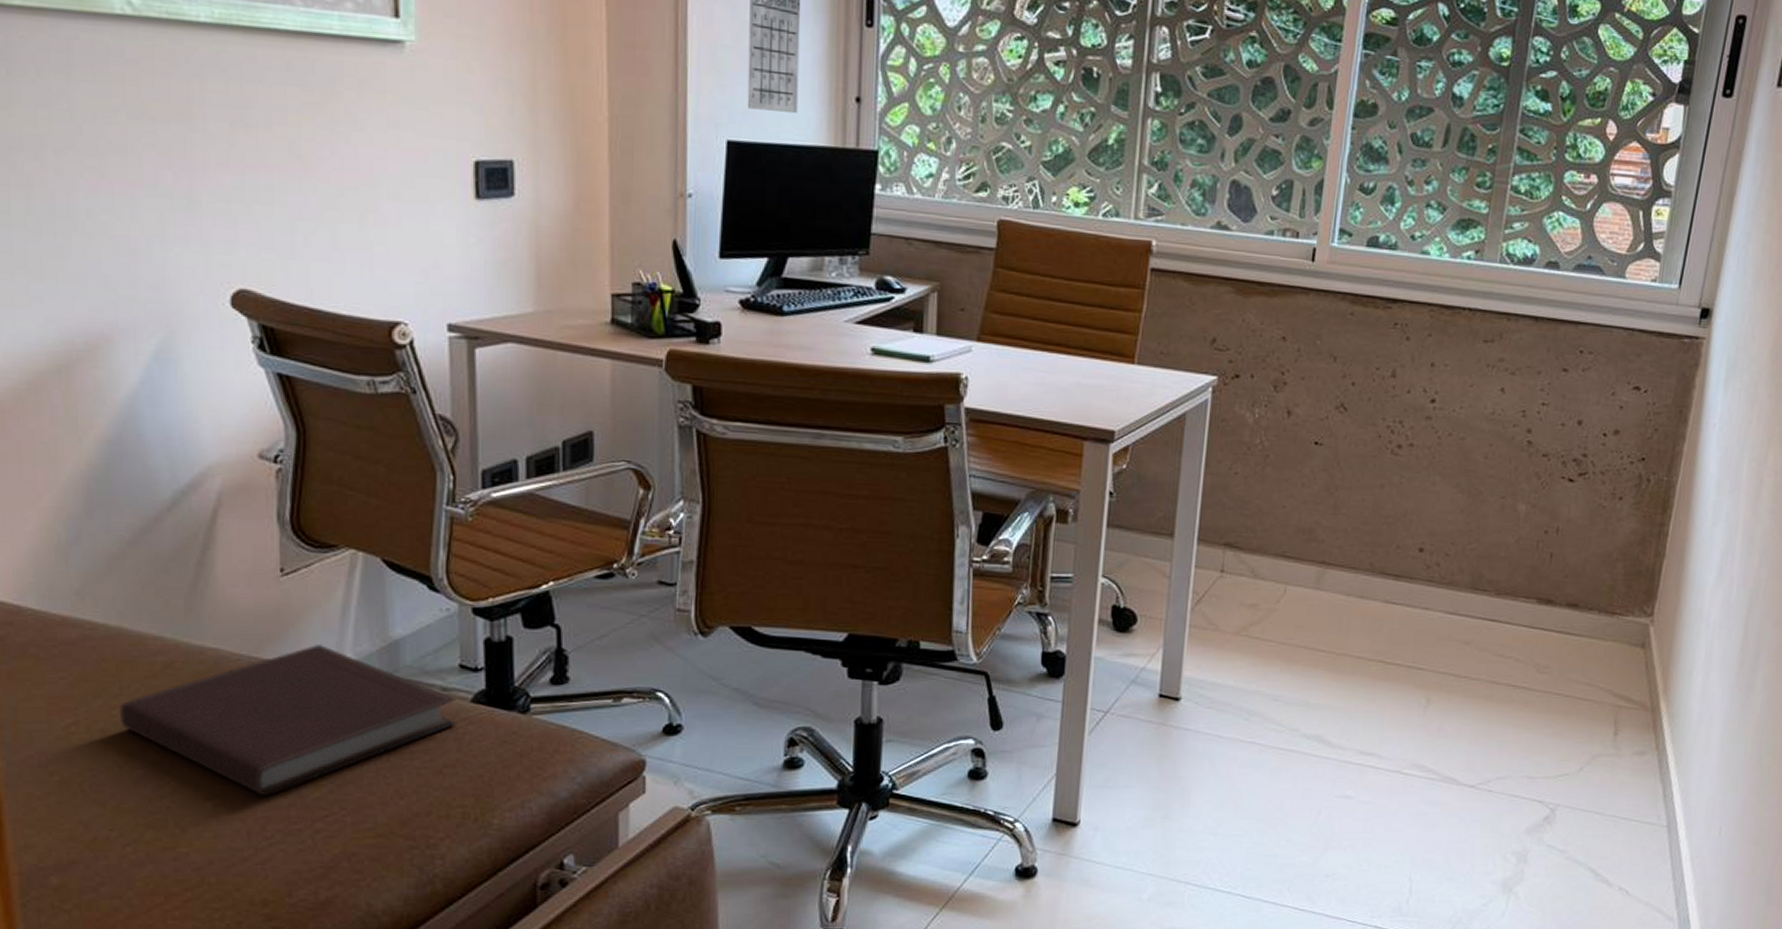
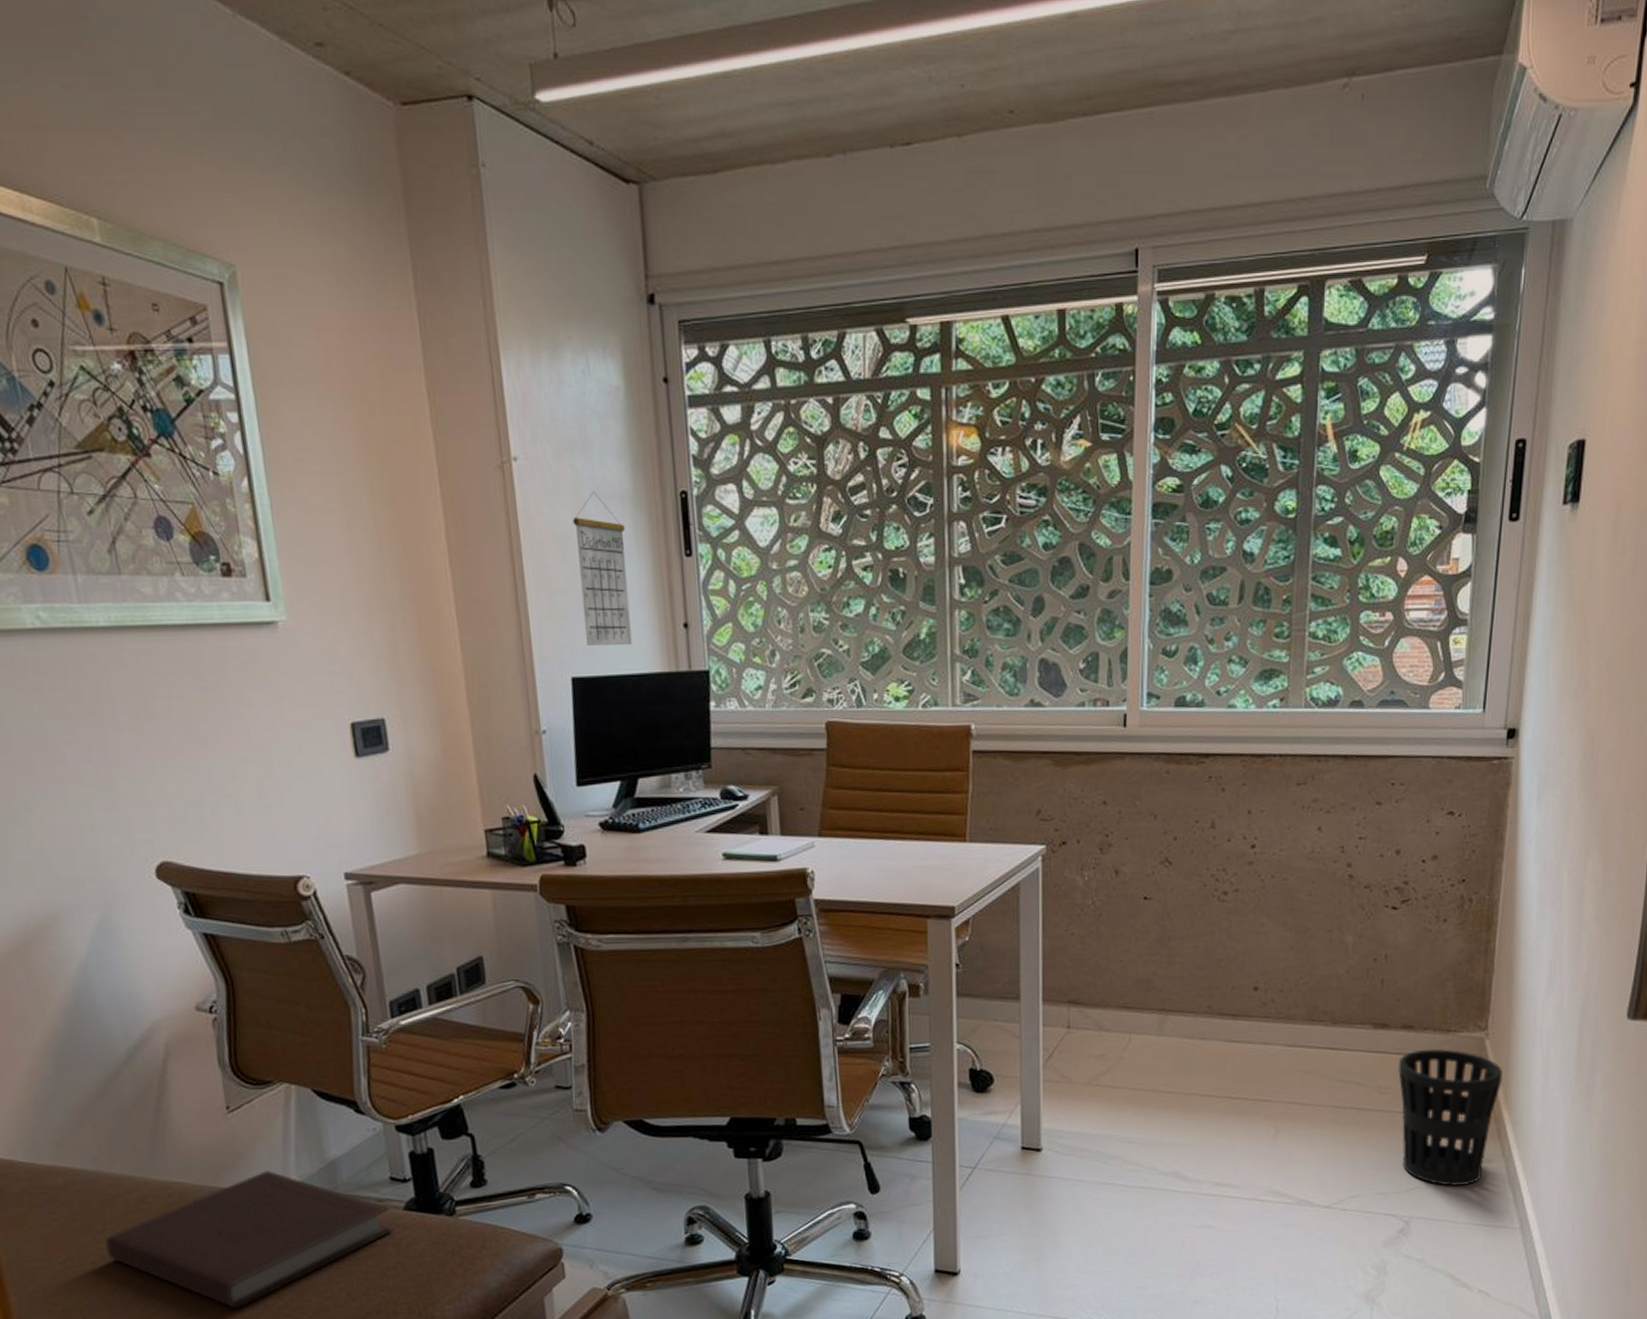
wastebasket: none [1554,630,1664,776] -> present [1398,1049,1502,1186]

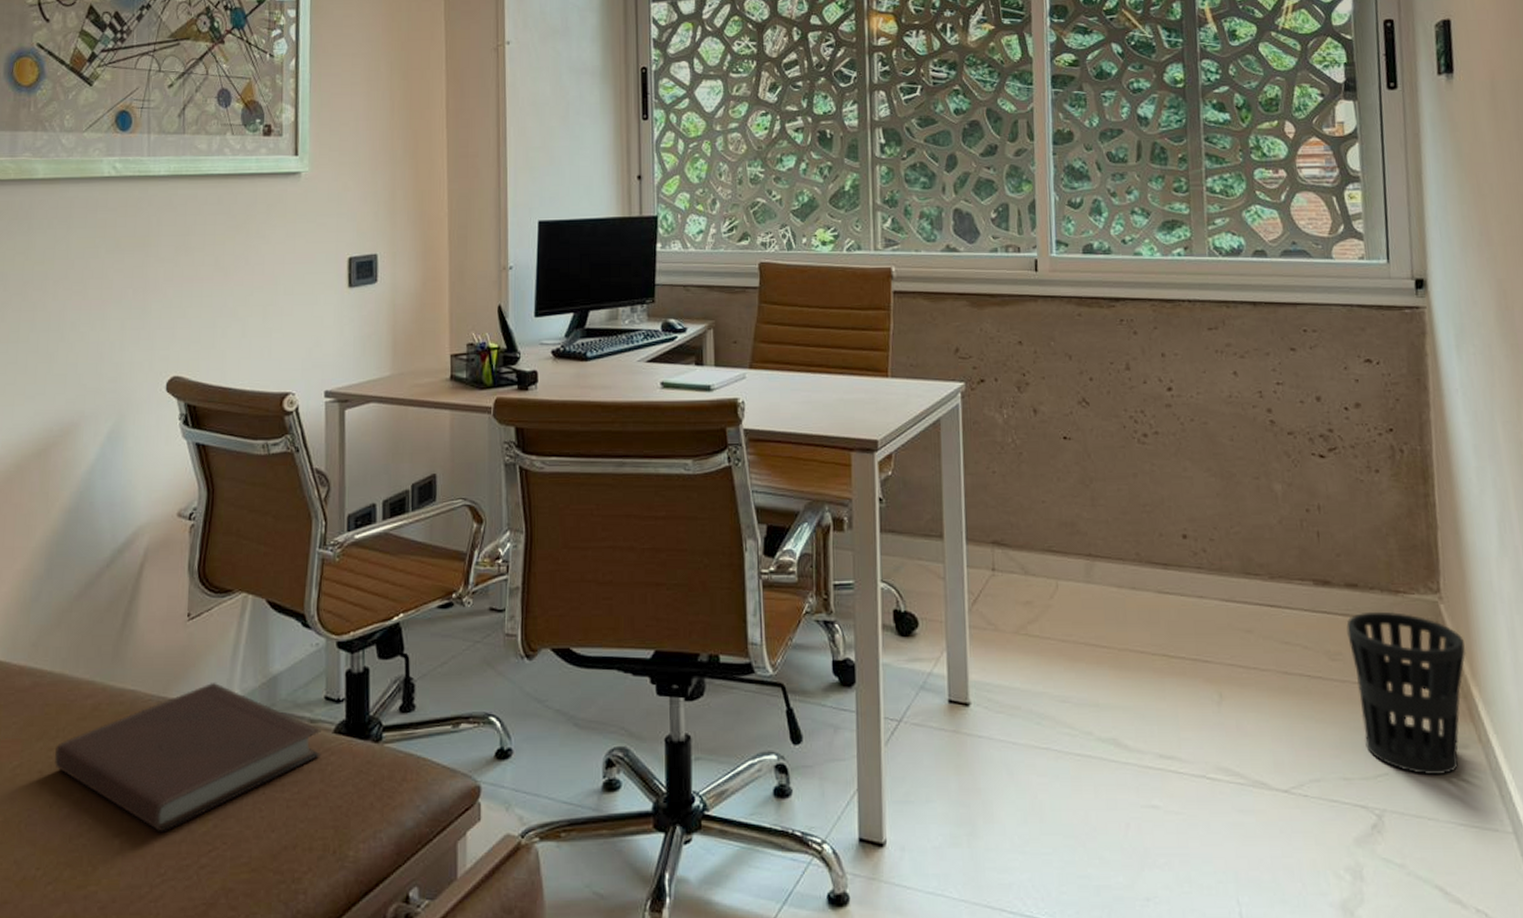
calendar: present [573,492,632,646] -> none [551,68,593,194]

